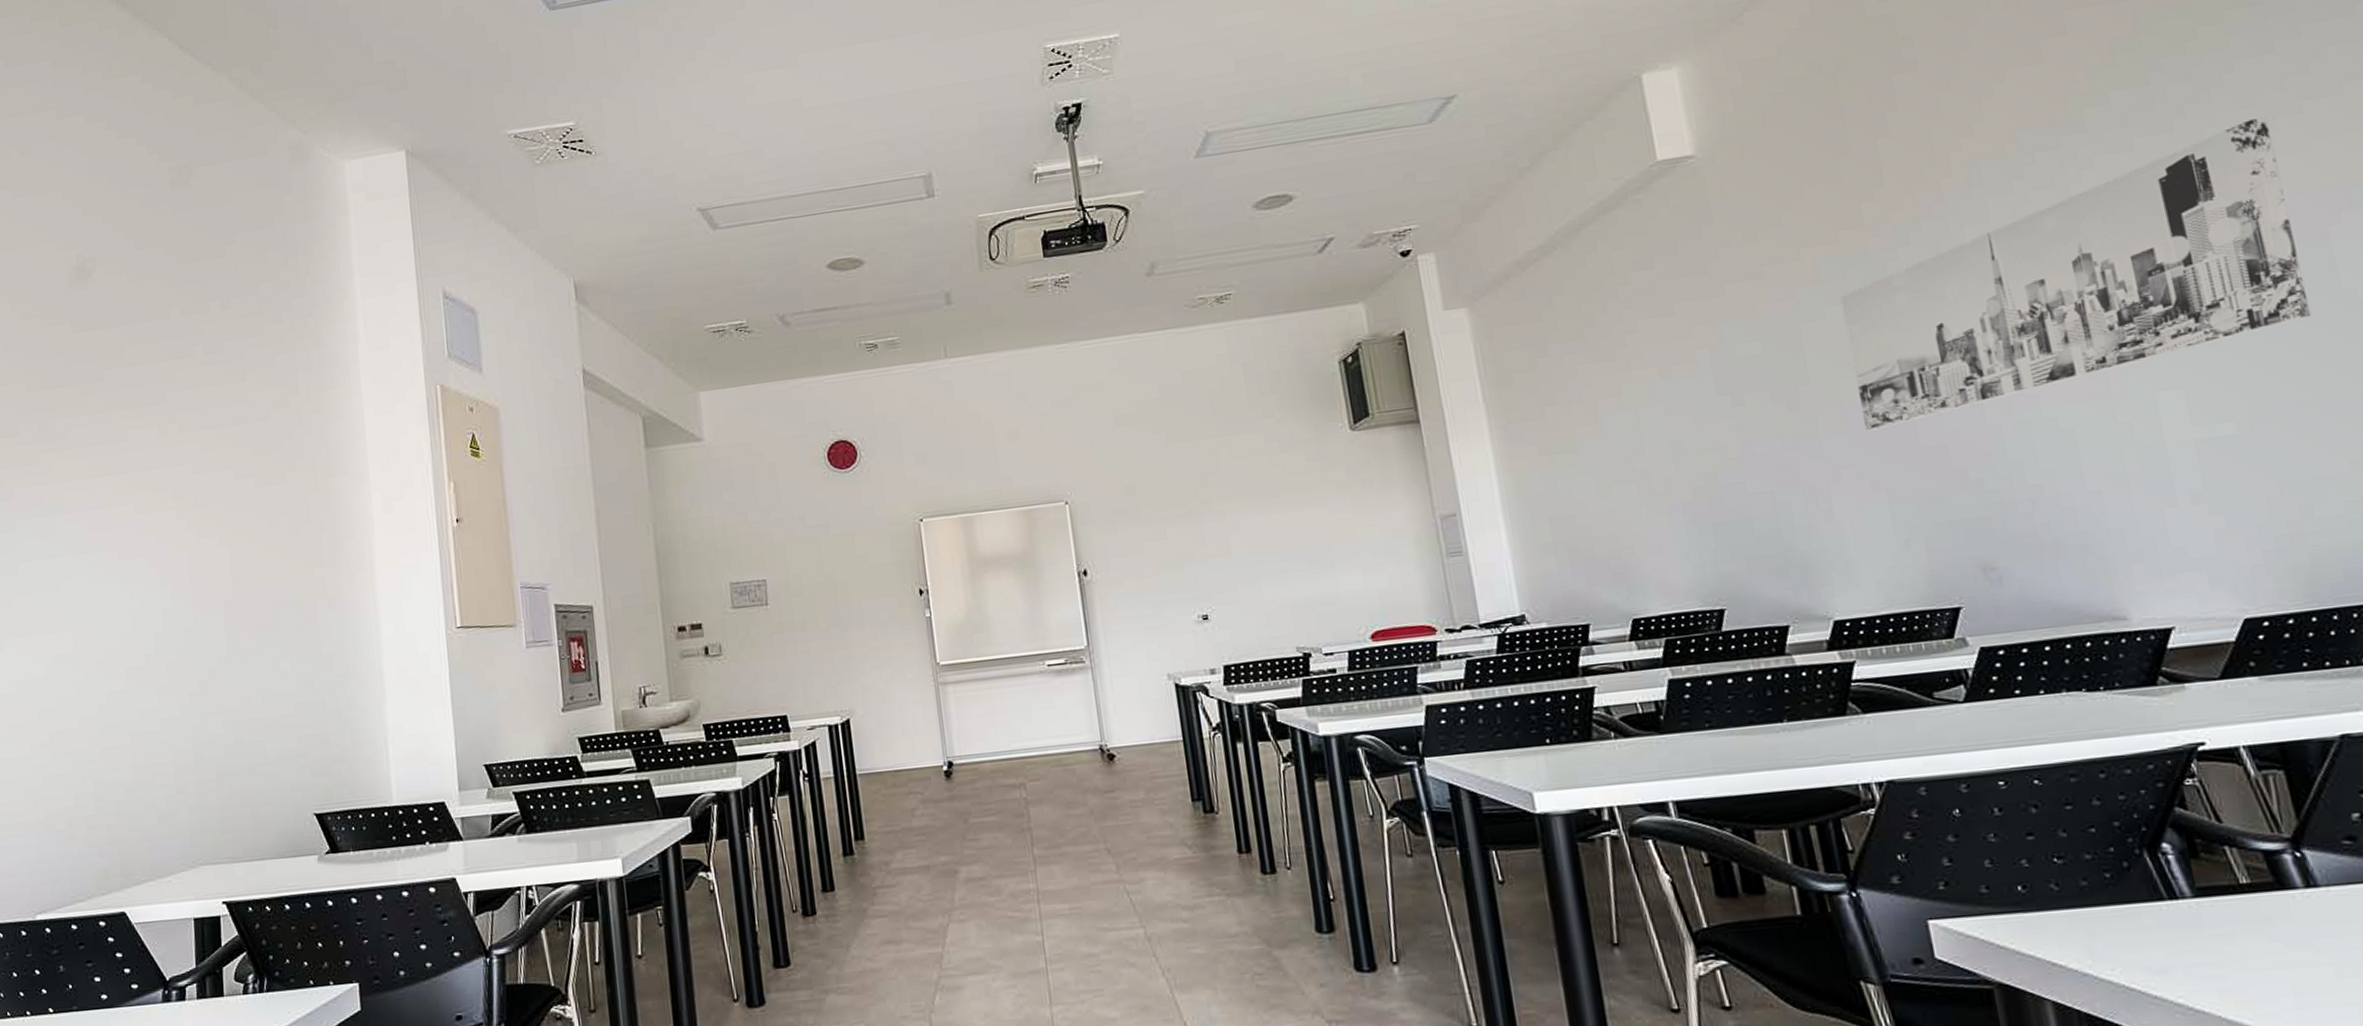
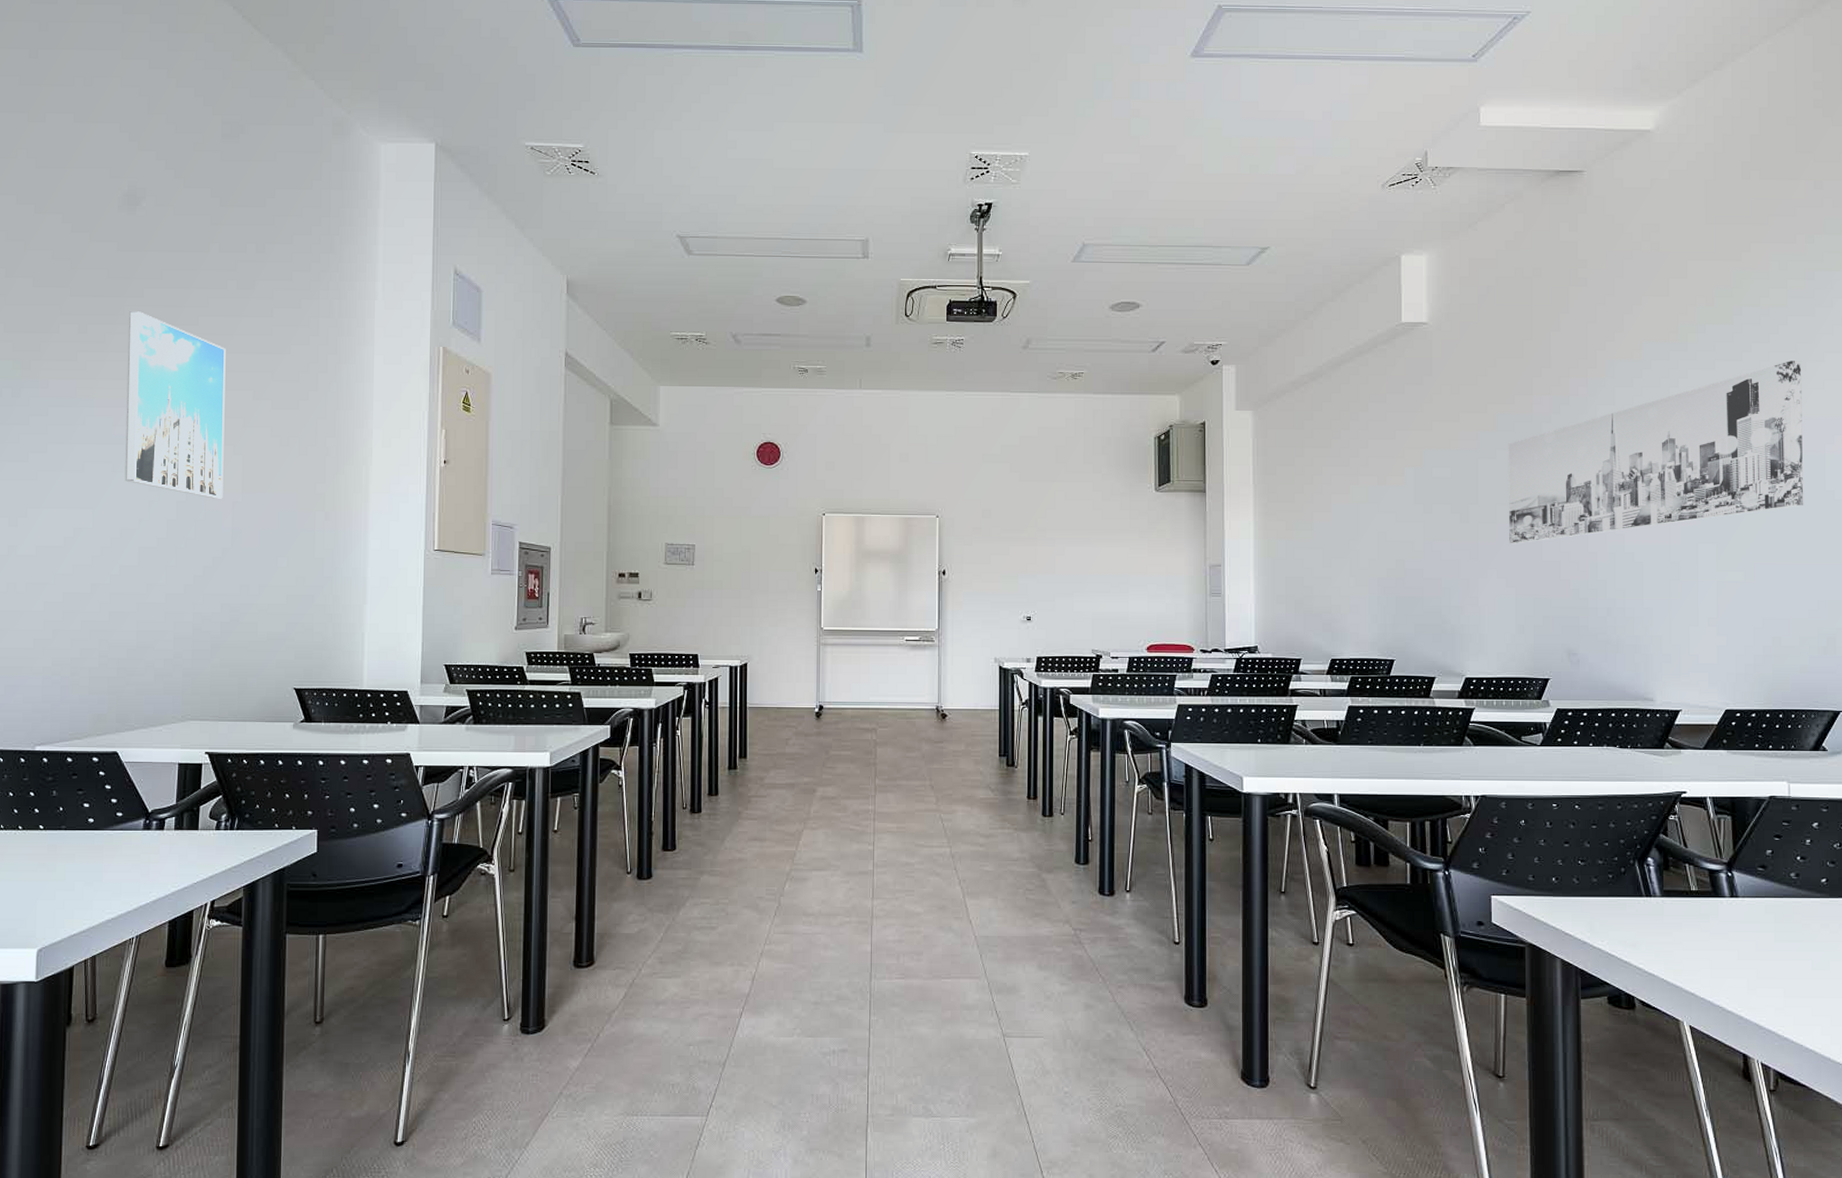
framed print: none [91,397,212,601] -> present [125,311,226,499]

